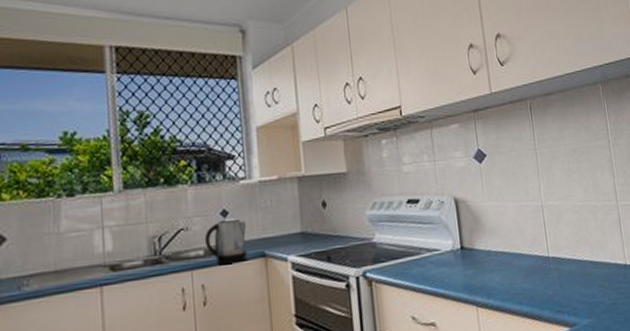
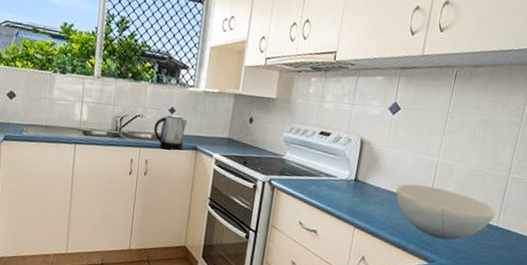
bowl: none [508,235,620,296] -> present [395,184,497,240]

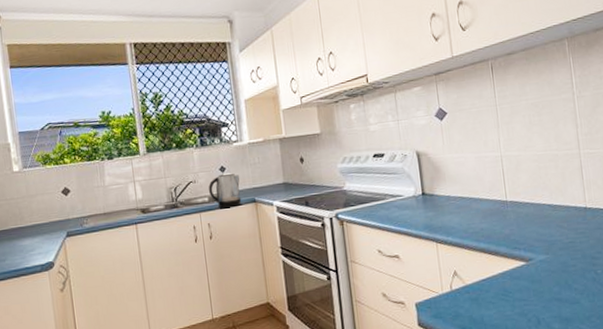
bowl: present [395,184,497,240] -> none [467,182,580,235]

